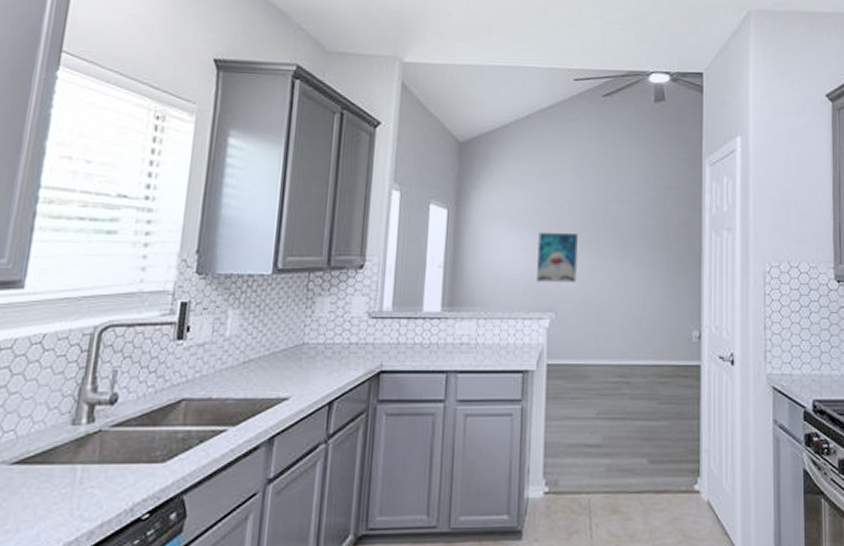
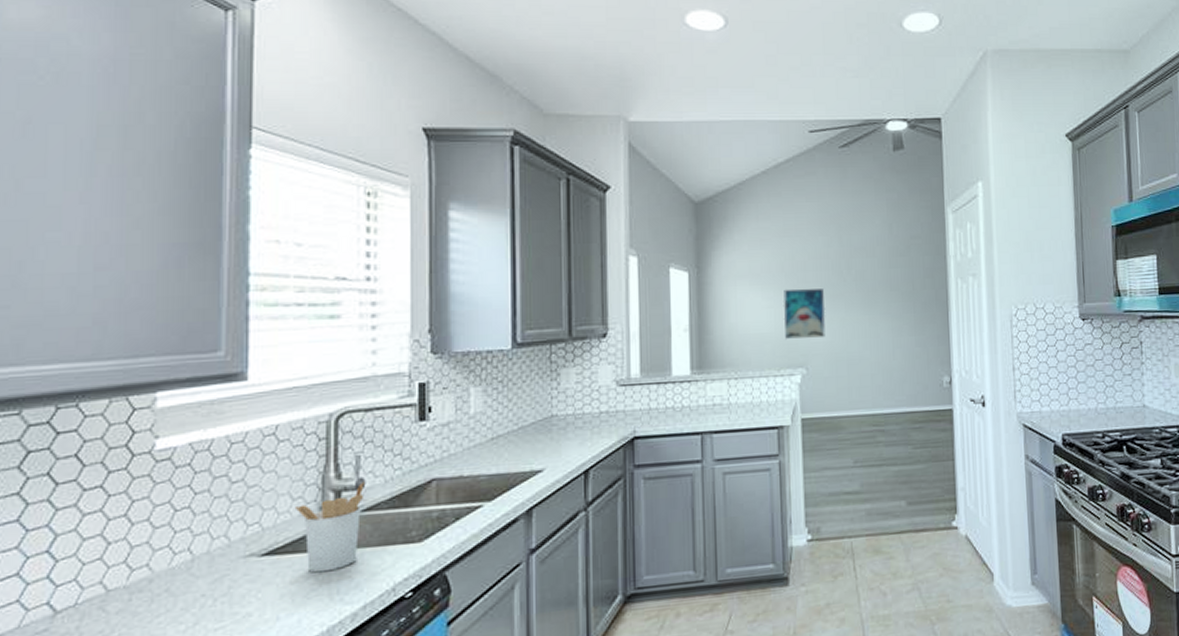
utensil holder: none [49,396,118,486] -> present [294,481,364,573]

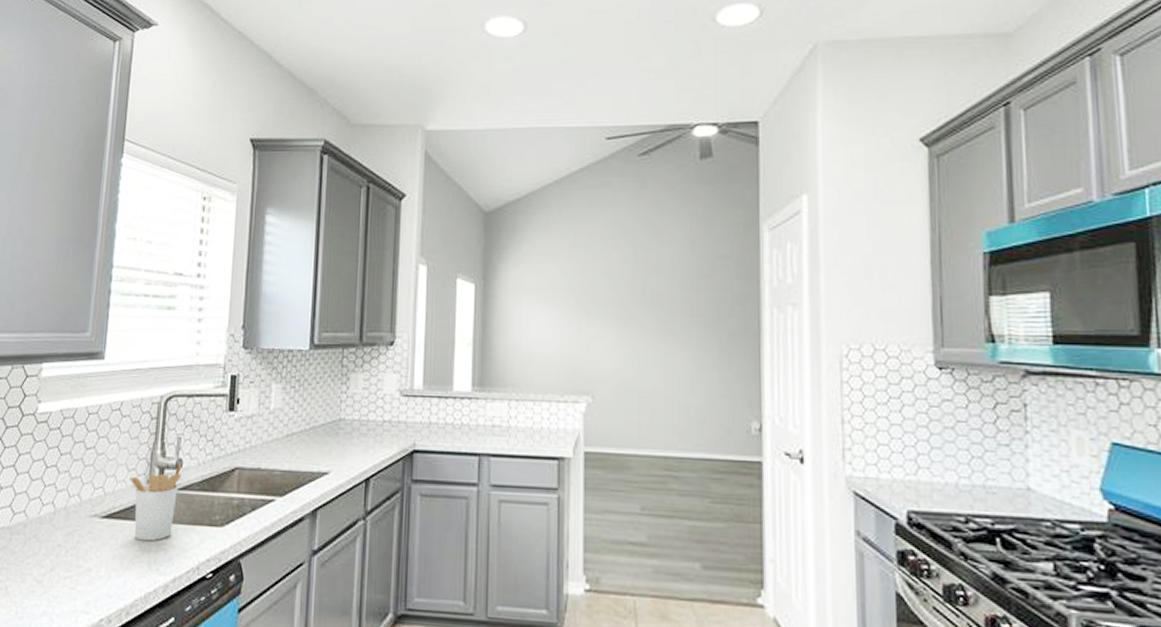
wall art: present [783,288,826,339] -> none [569,307,616,363]

